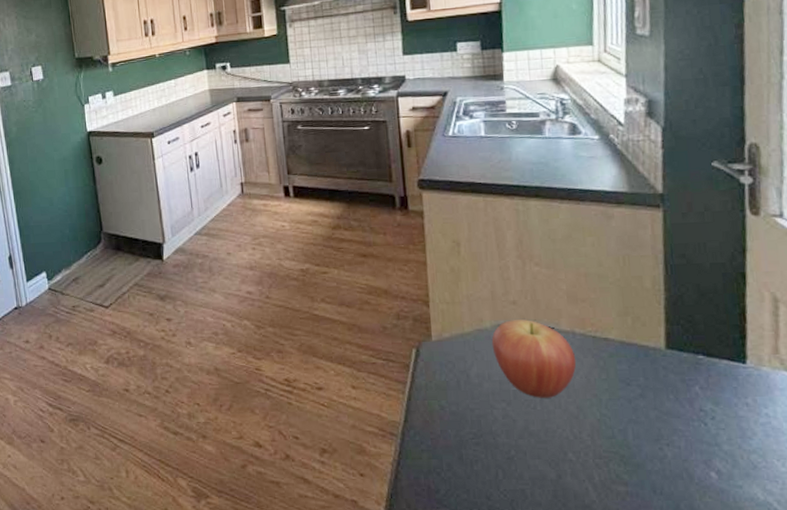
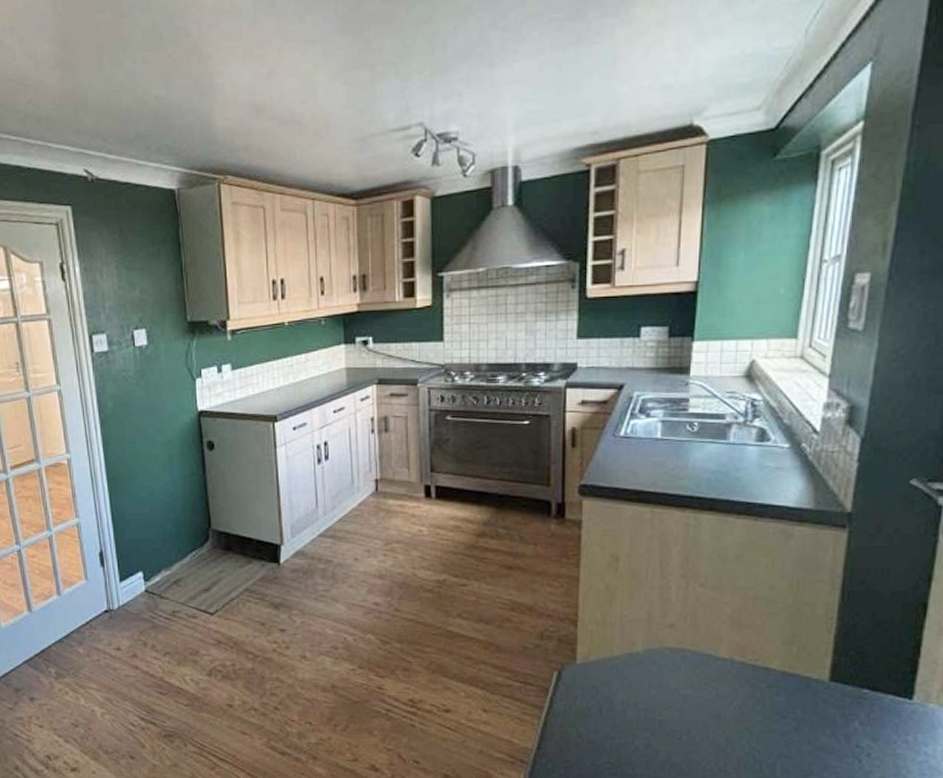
fruit: present [491,319,577,398] -> none [641,644,732,729]

